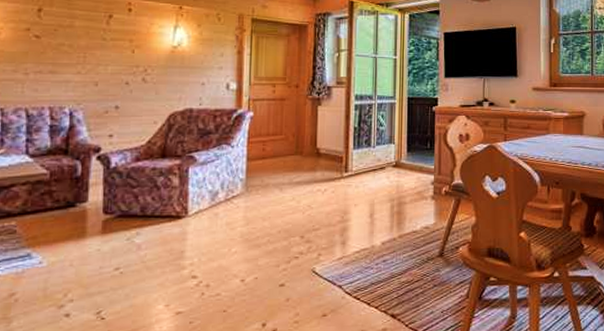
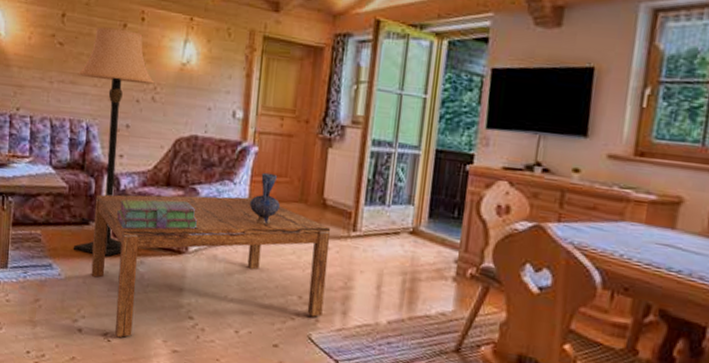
lamp: none [56,19,145,235] -> present [73,27,155,256]
coffee table: none [79,156,326,313] -> present [91,194,331,338]
stack of books: none [108,170,197,204] -> present [117,199,198,230]
vase: none [247,133,278,179] -> present [249,172,281,225]

